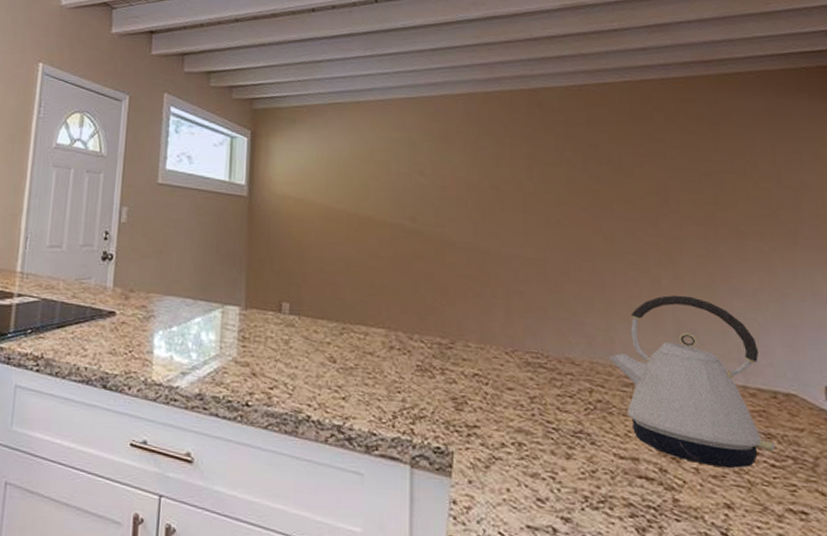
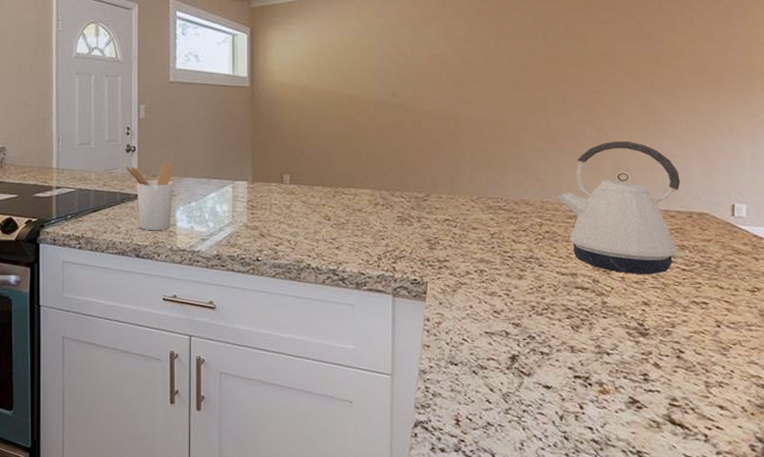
utensil holder: none [98,275,156,358] -> present [124,162,175,231]

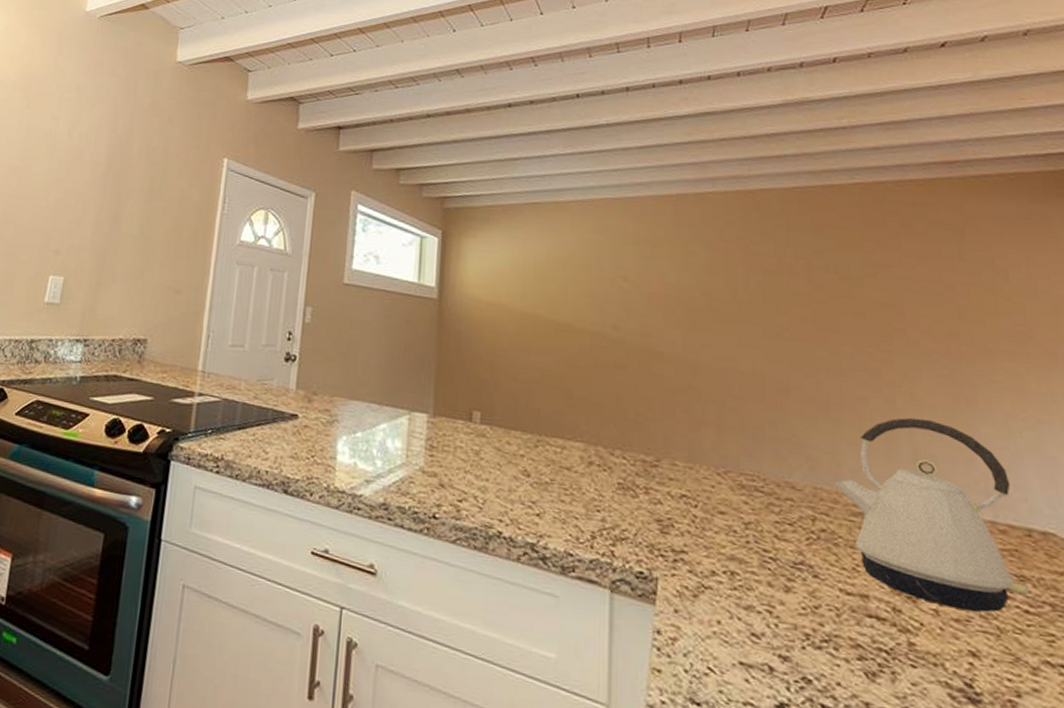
utensil holder: present [124,162,175,231] -> none [280,377,340,463]

